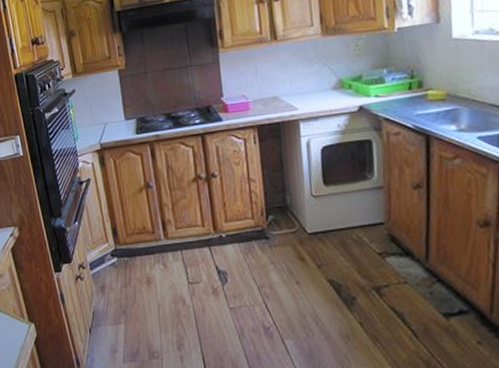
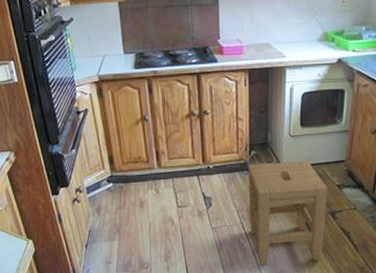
stool: none [267,225,371,357] -> present [248,161,328,266]

